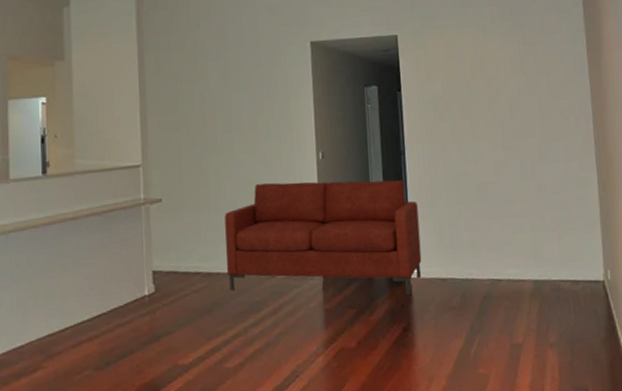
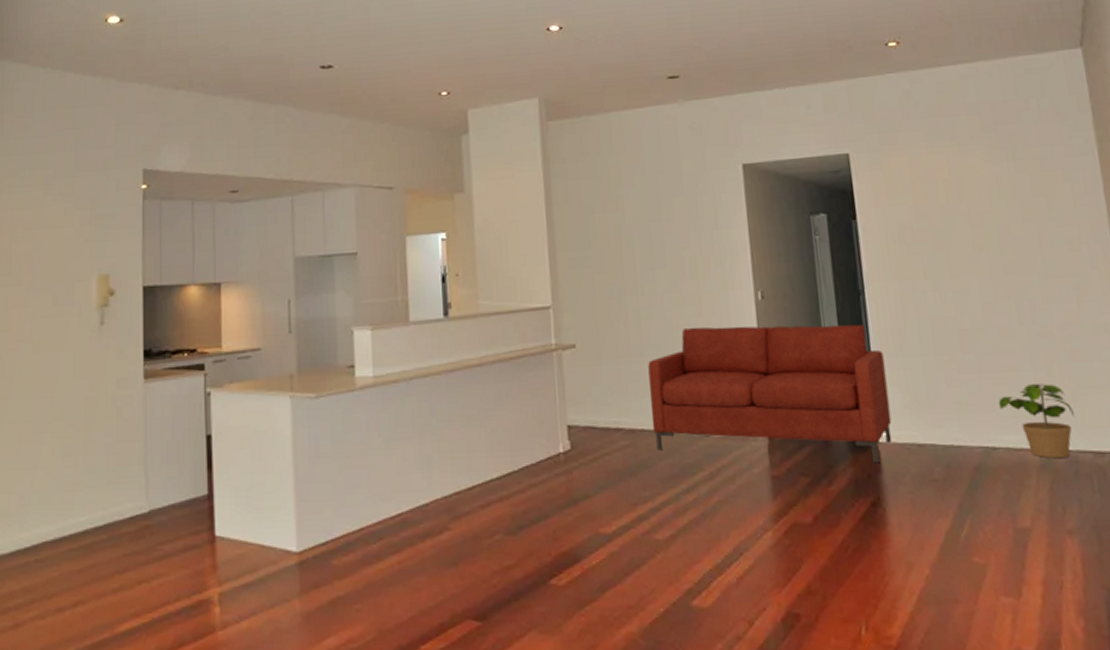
potted plant: none [504,227,558,287] -> present [999,384,1074,459]

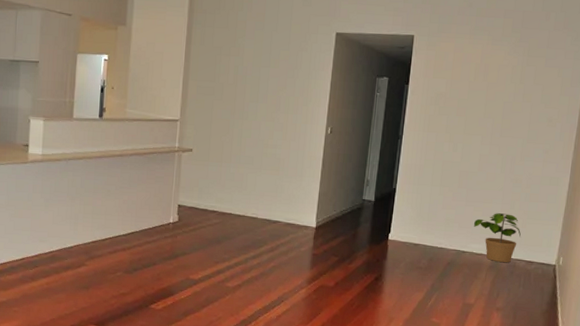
sofa: present [648,324,892,464] -> none [237,146,405,253]

